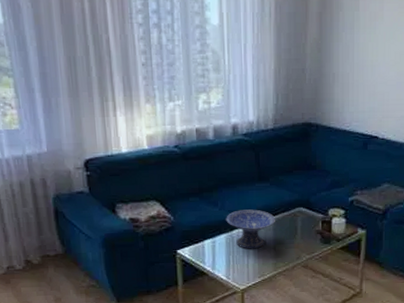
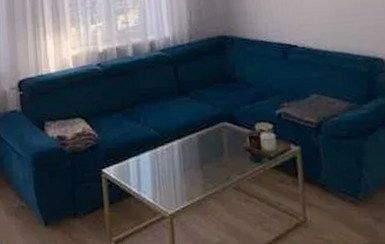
decorative bowl: present [226,209,276,249] -> none [149,125,201,168]

